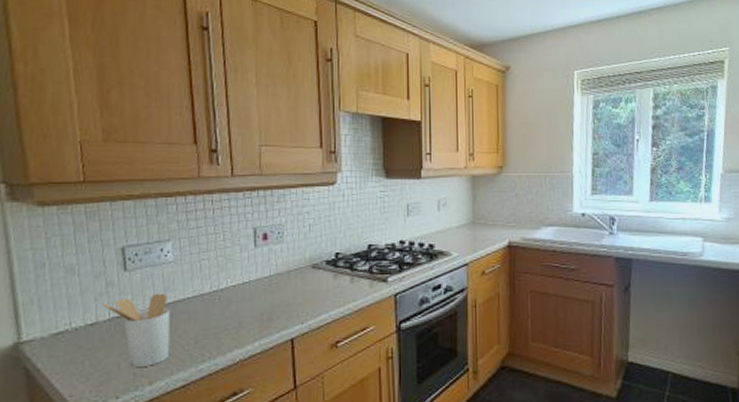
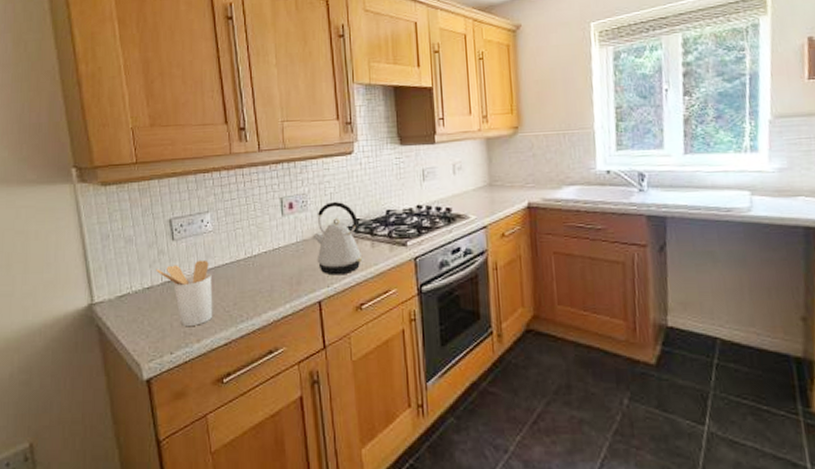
kettle: none [288,233,342,312] -> present [313,201,364,276]

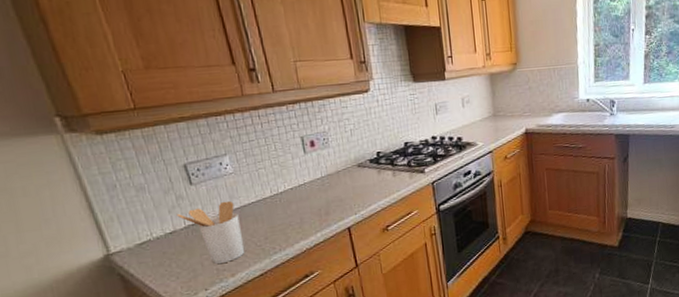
kettle: present [313,201,364,276] -> none [337,137,387,204]

